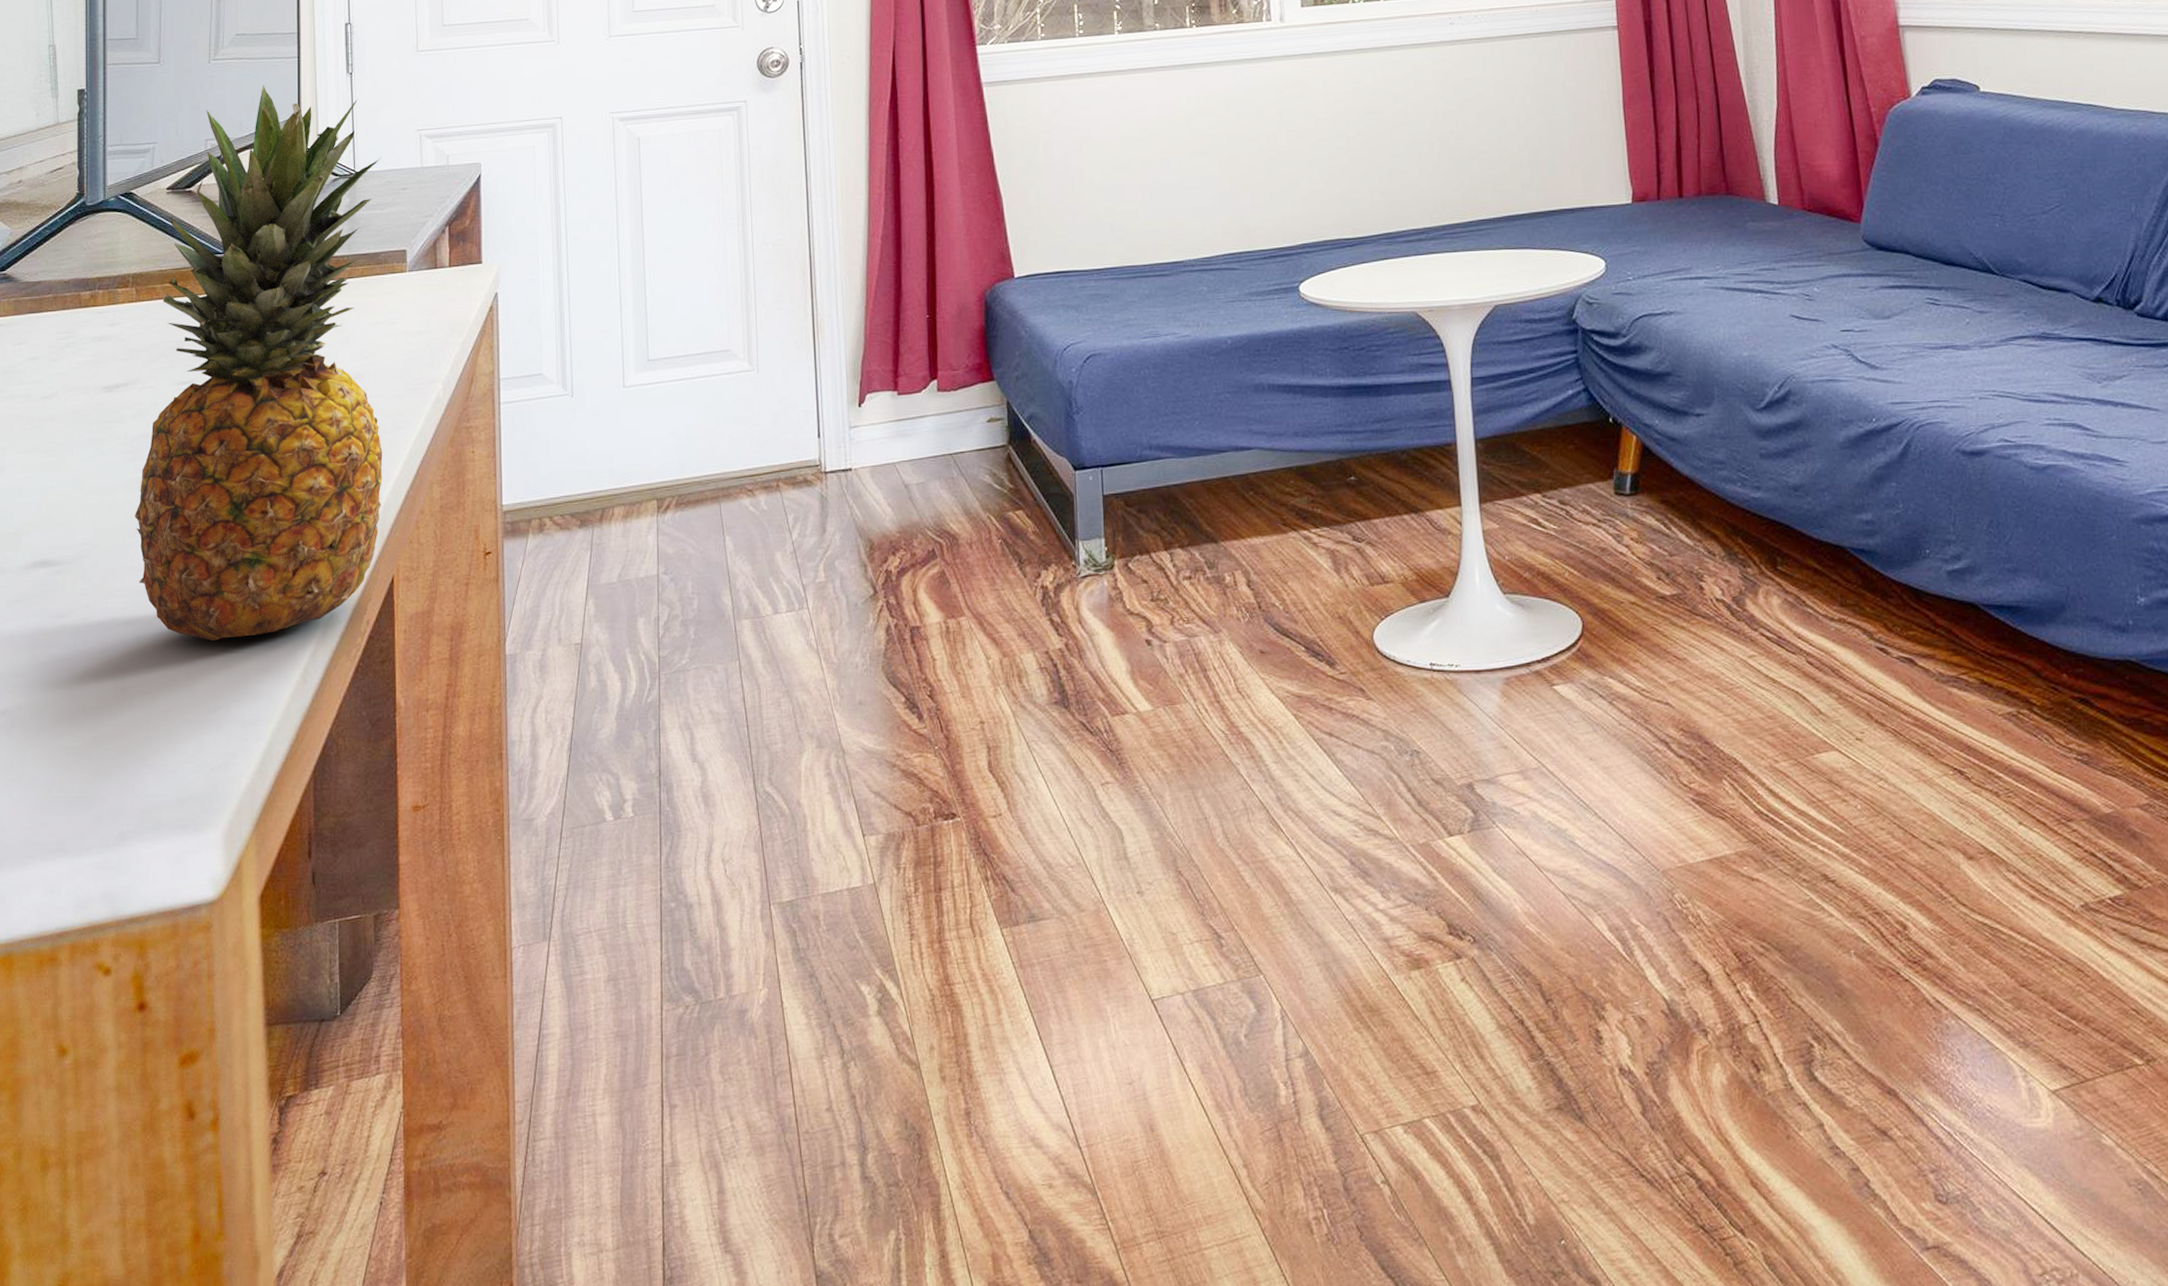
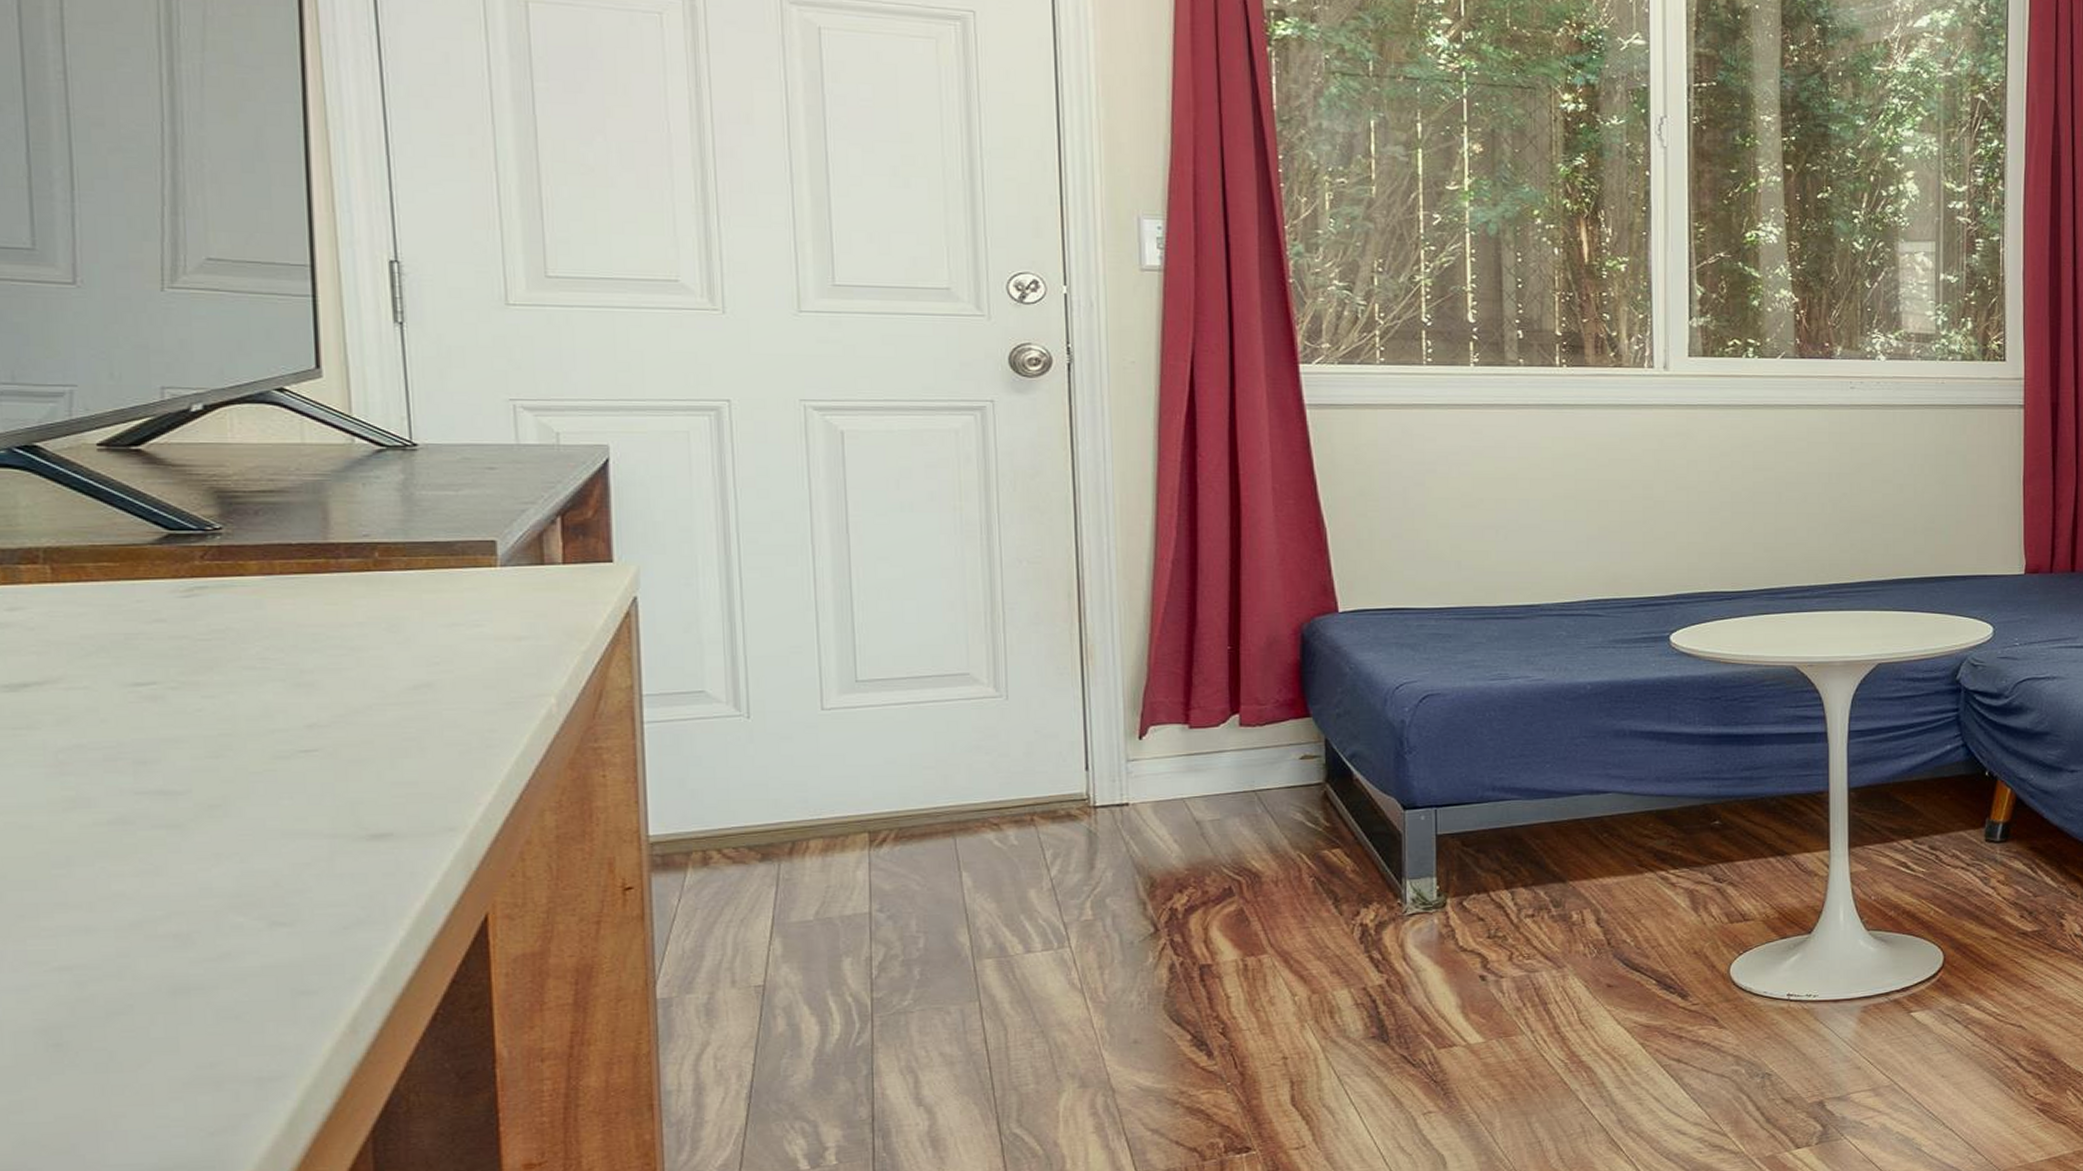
fruit: present [135,84,383,642] -> none [66,325,467,989]

